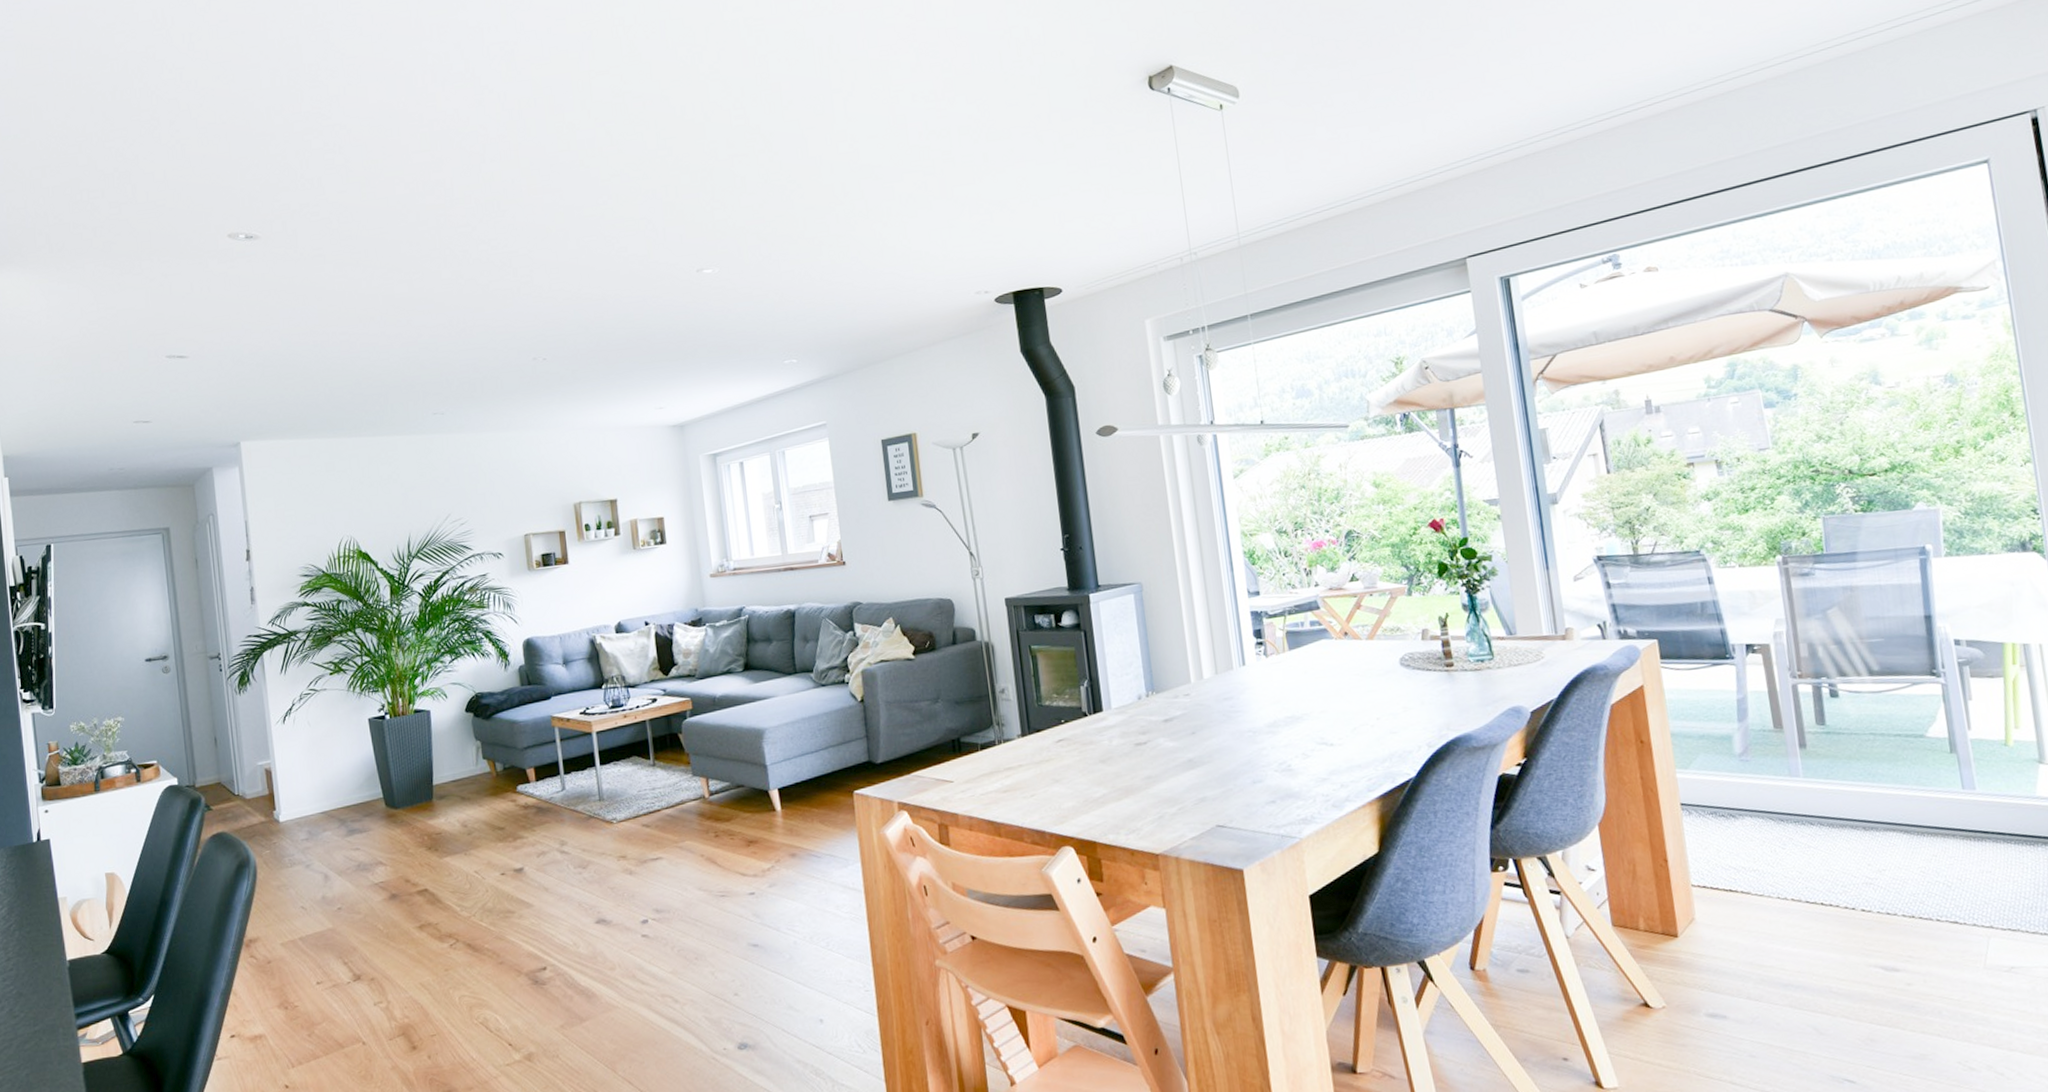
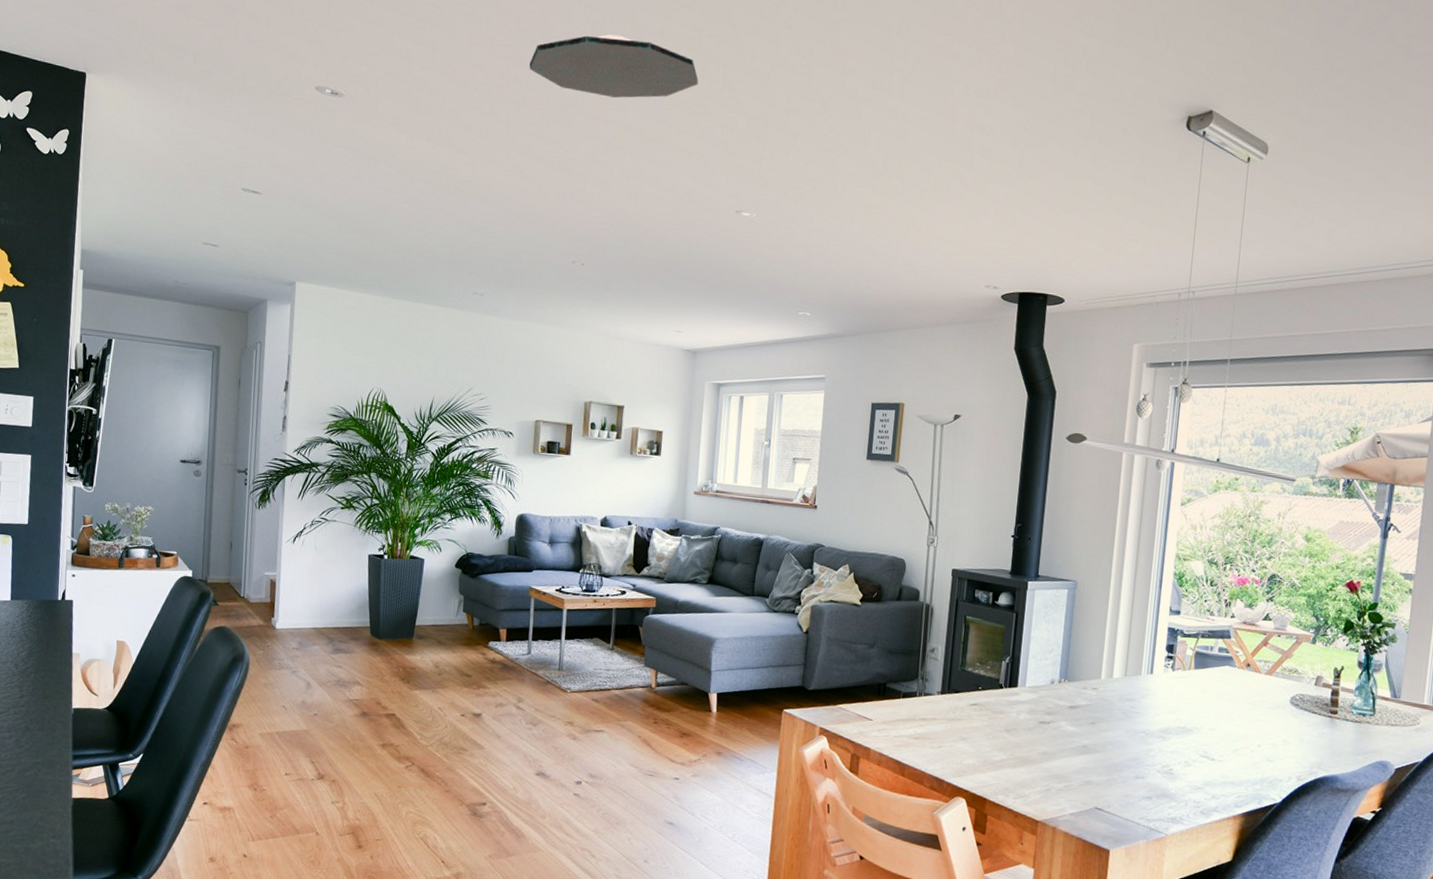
ceiling light: none [450,116,631,183] -> present [529,34,698,98]

